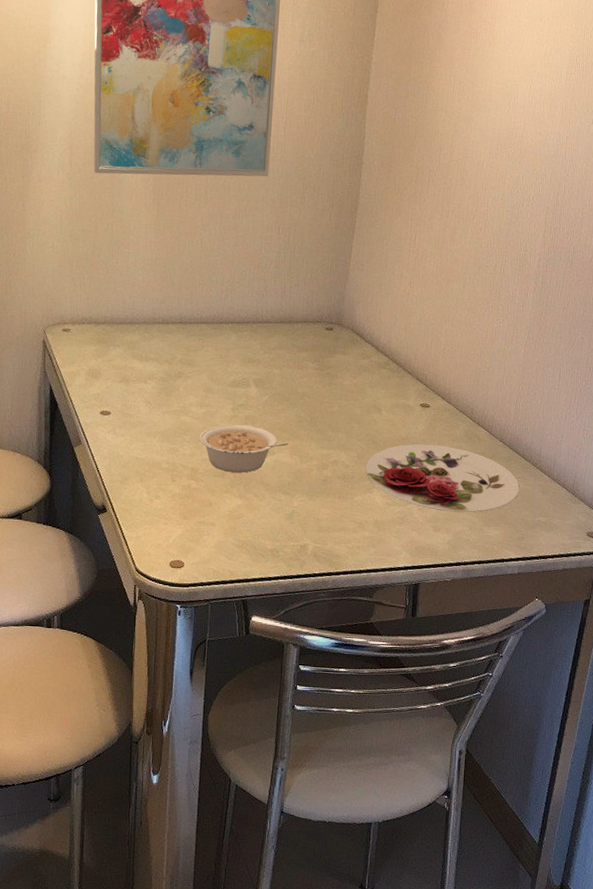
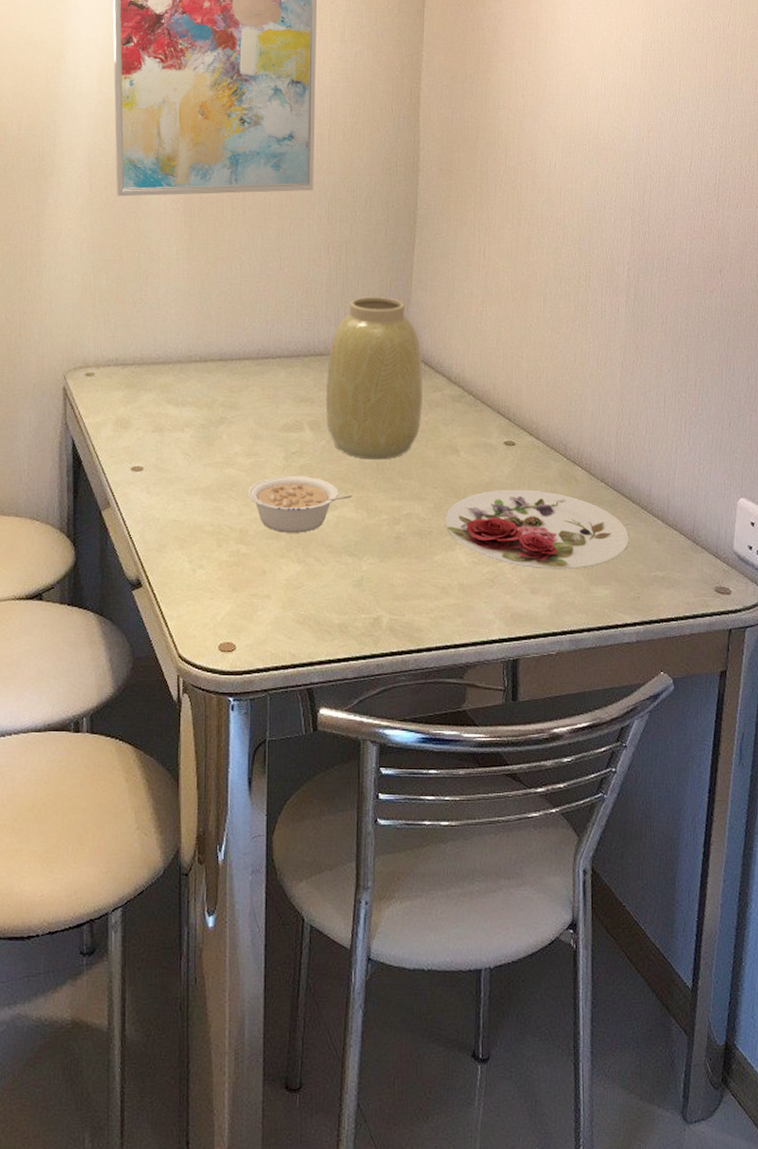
vase: none [269,273,355,415] -> present [326,297,422,460]

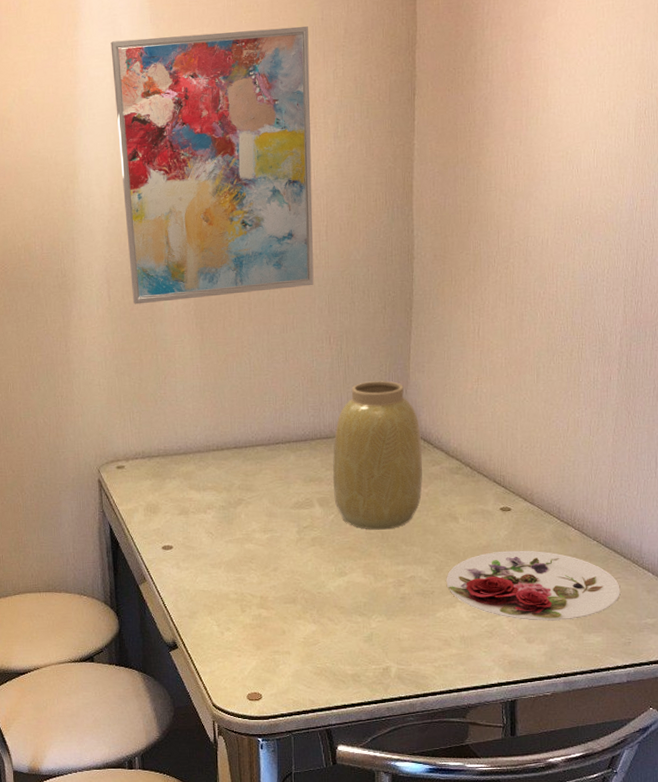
legume: present [248,476,352,533] -> none [266,547,360,598]

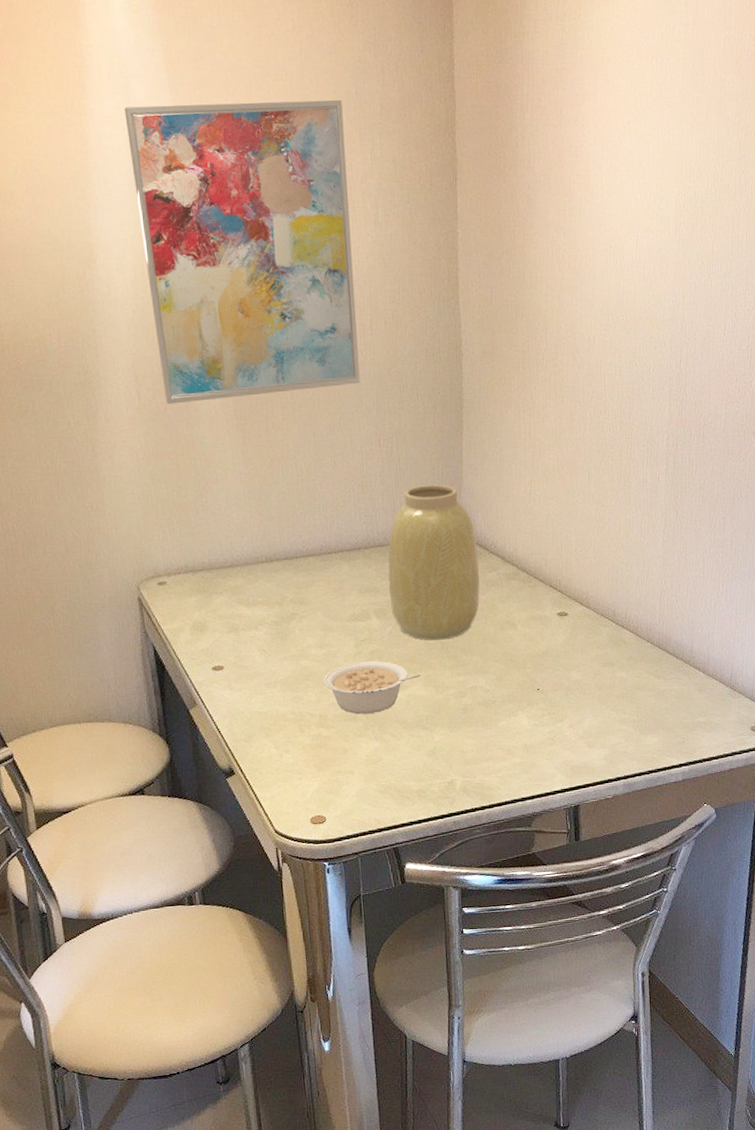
legume: none [266,547,360,598] -> present [323,661,420,714]
plate: present [446,550,621,621] -> none [507,654,674,726]

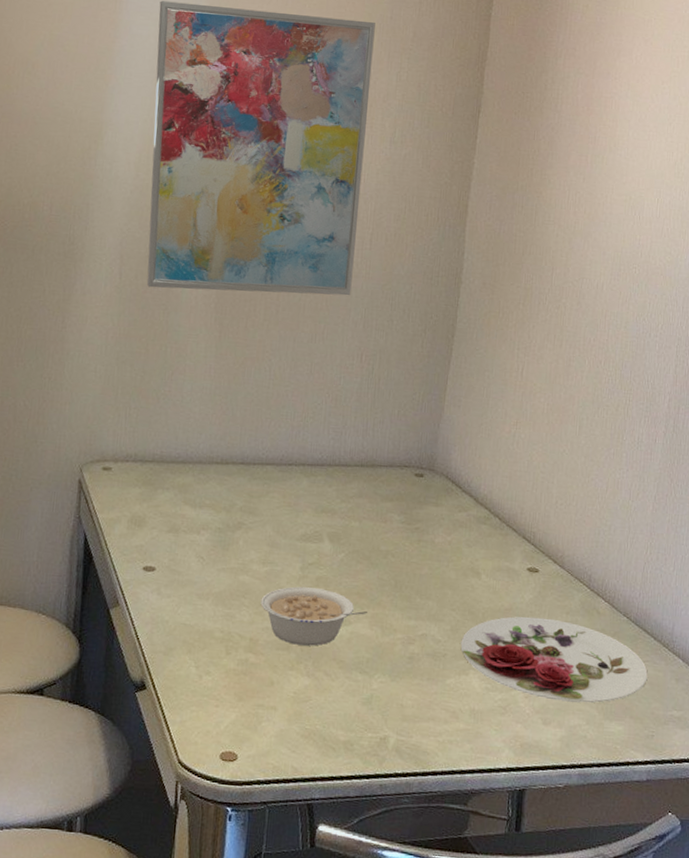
vase: present [388,484,480,641] -> none [346,409,450,578]
plate: none [507,654,674,726] -> present [460,616,648,704]

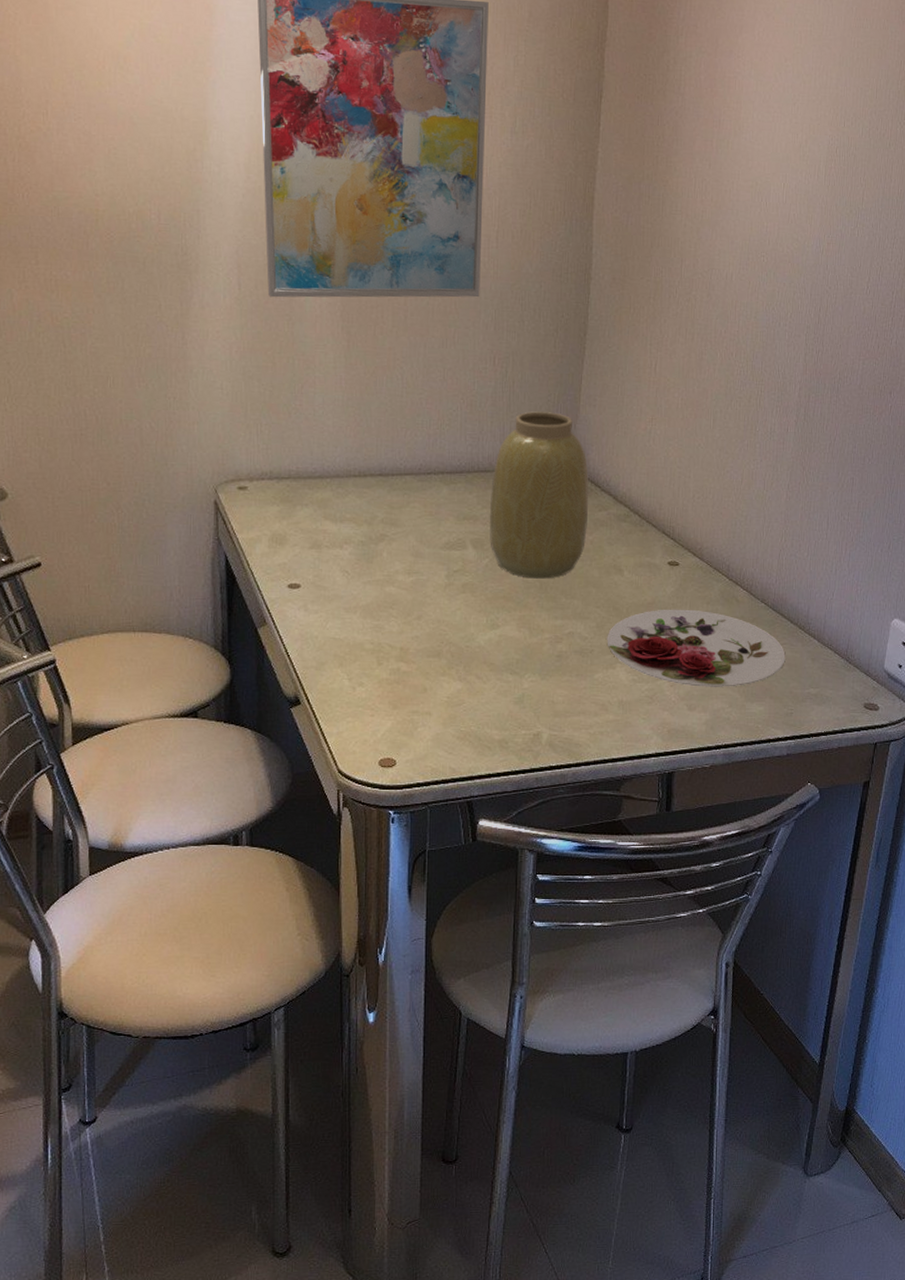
legume: present [260,586,367,646] -> none [408,594,514,651]
vase: none [346,409,450,578] -> present [490,411,589,579]

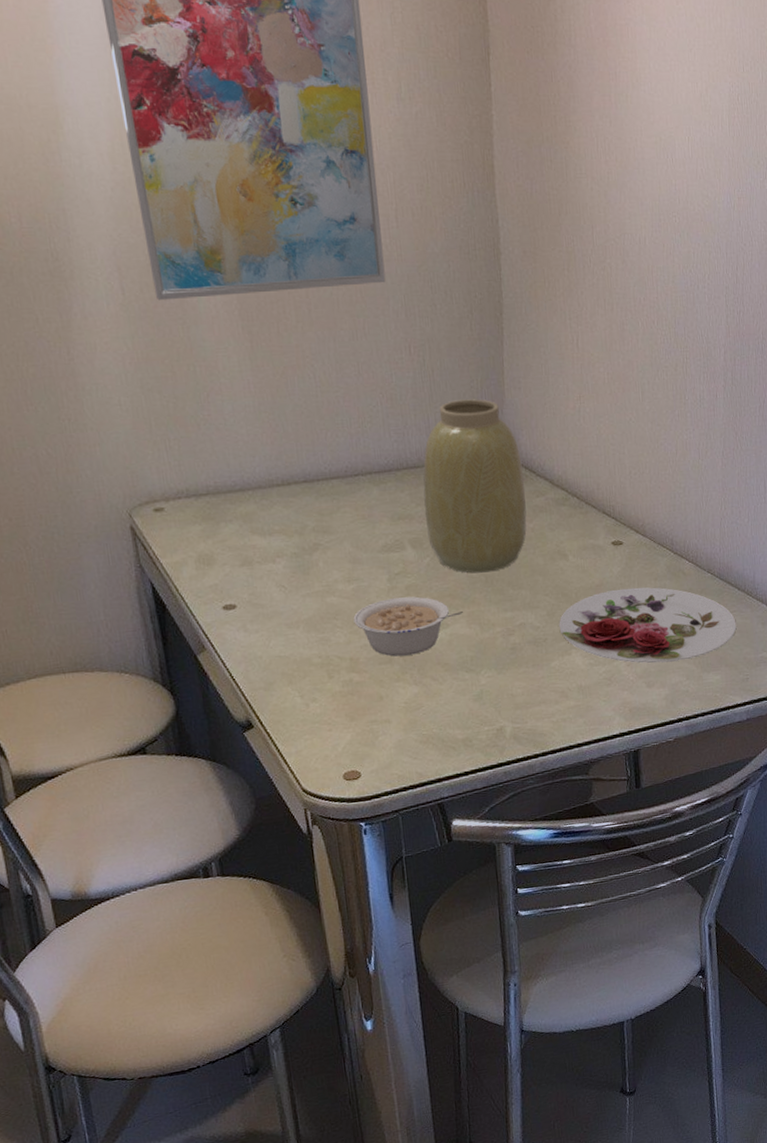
legume: none [408,594,514,651] -> present [353,596,463,657]

